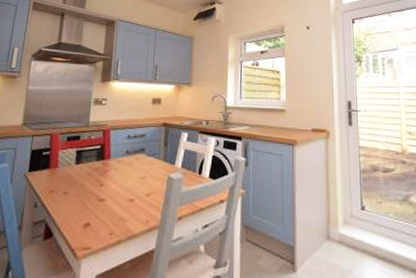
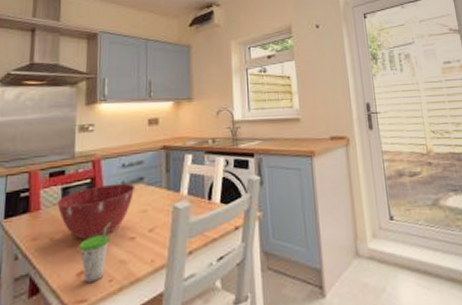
mixing bowl: none [71,151,138,197] -> present [56,183,135,240]
cup: none [87,184,116,234] -> present [79,222,112,284]

